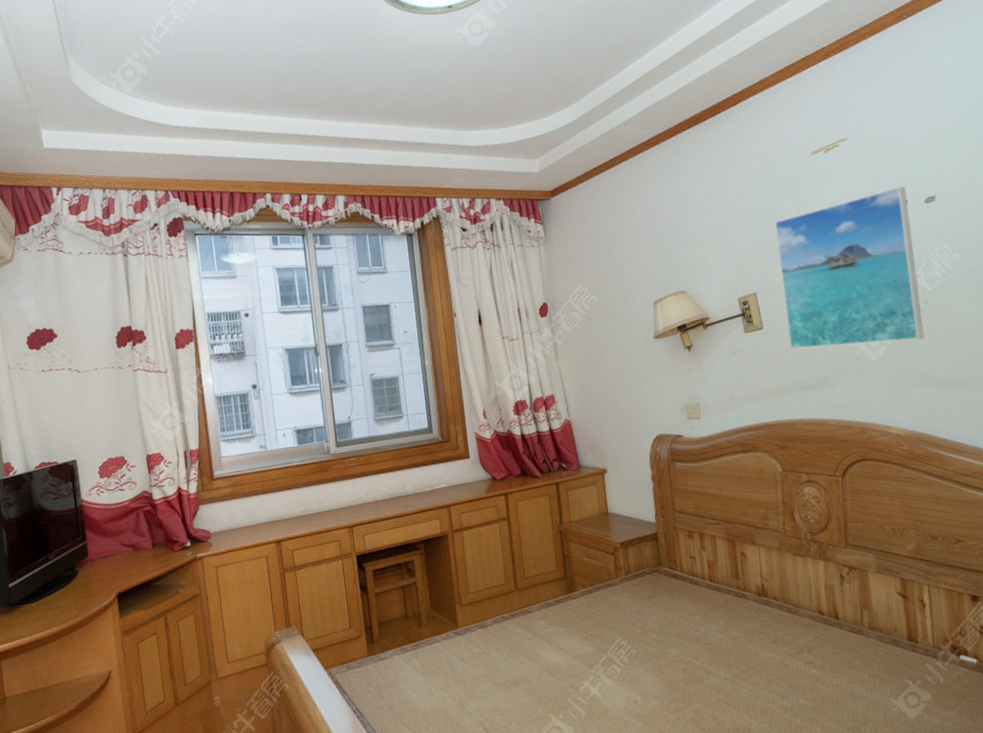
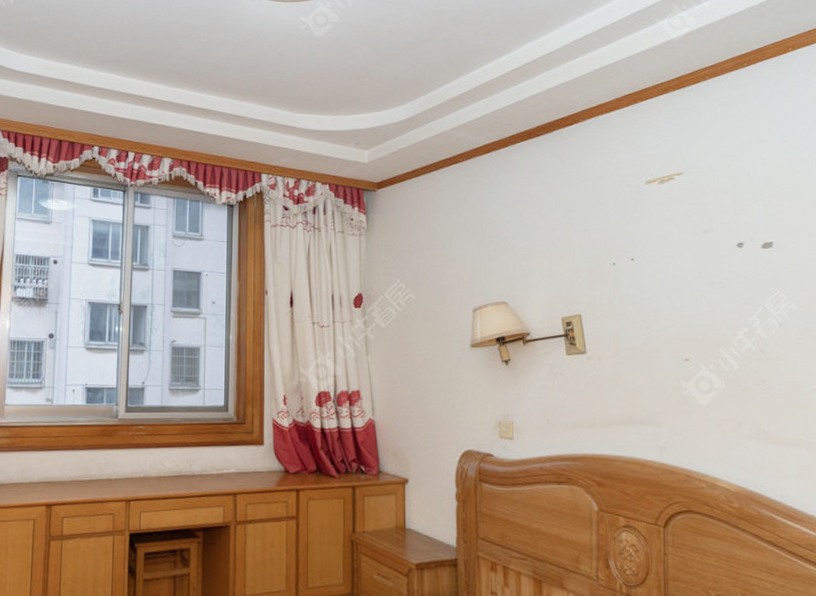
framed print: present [774,186,924,349] -> none [604,227,758,389]

